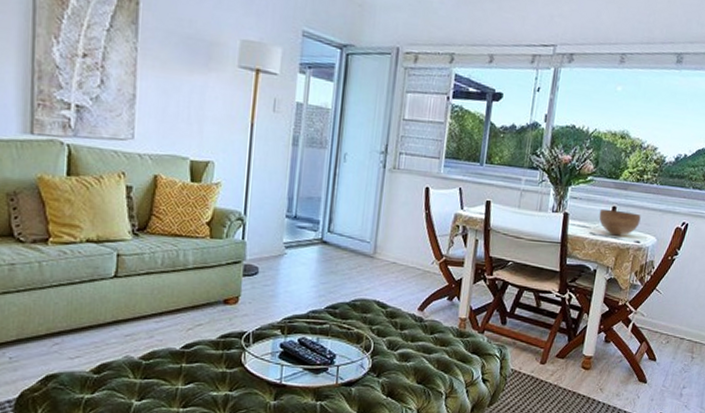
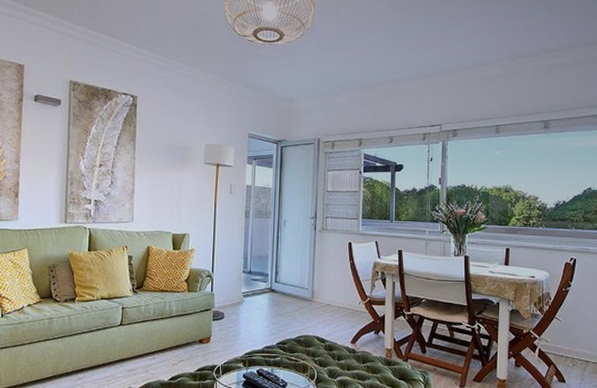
bowl: present [599,208,641,236] -> none [495,250,532,273]

